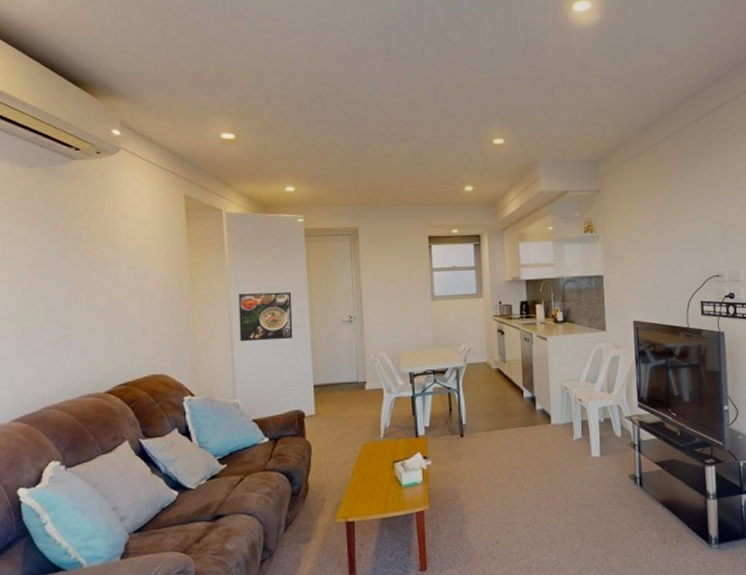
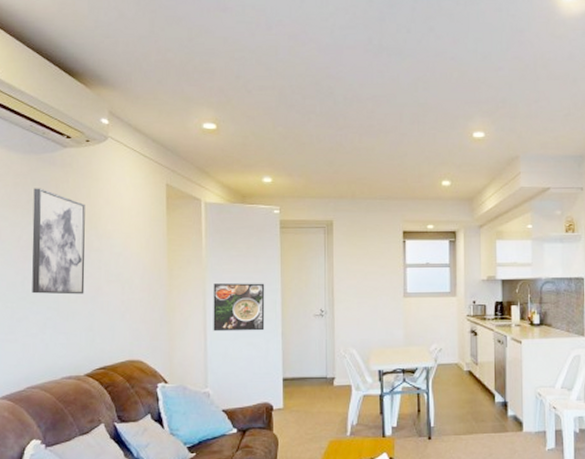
wall art: none [41,202,101,312] -> present [32,188,85,295]

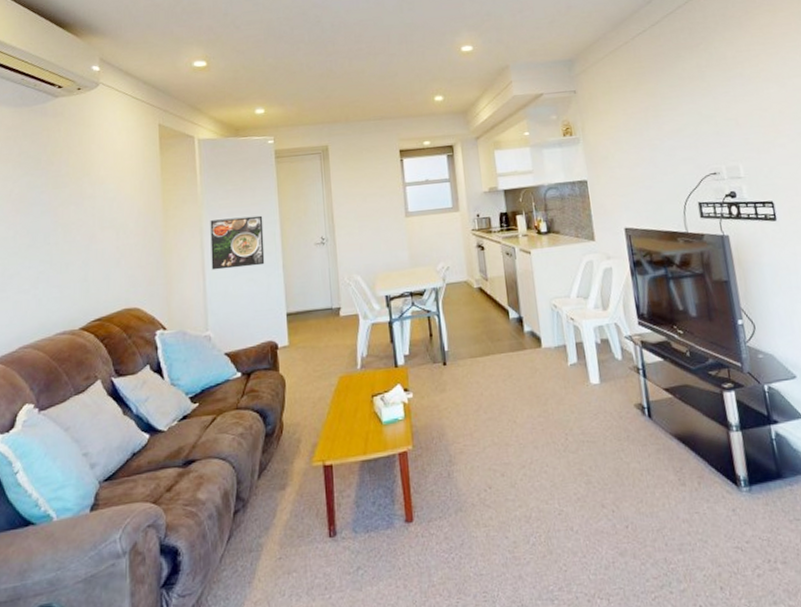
wall art: present [32,188,85,295] -> none [24,139,78,248]

